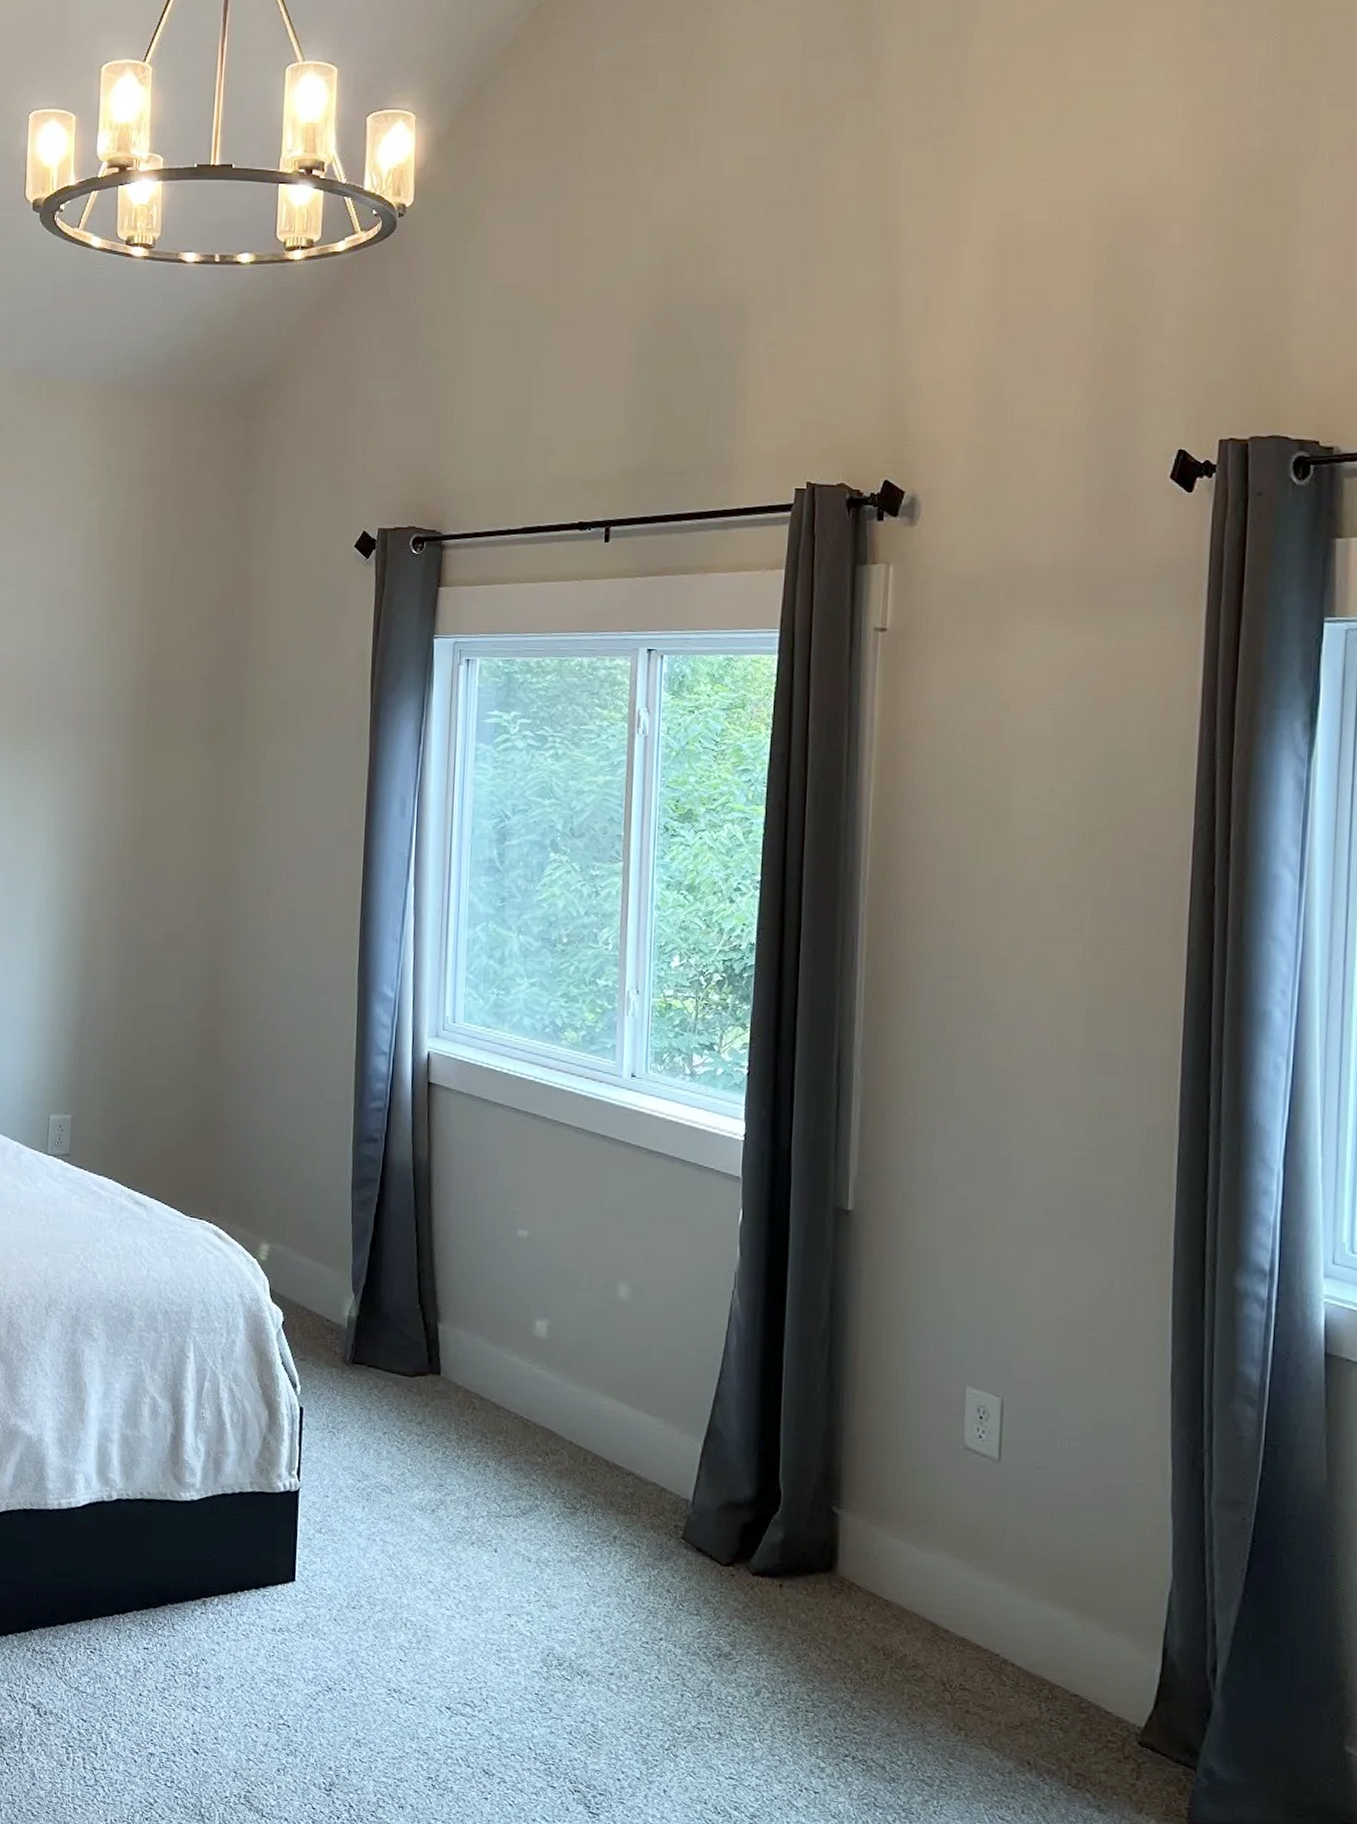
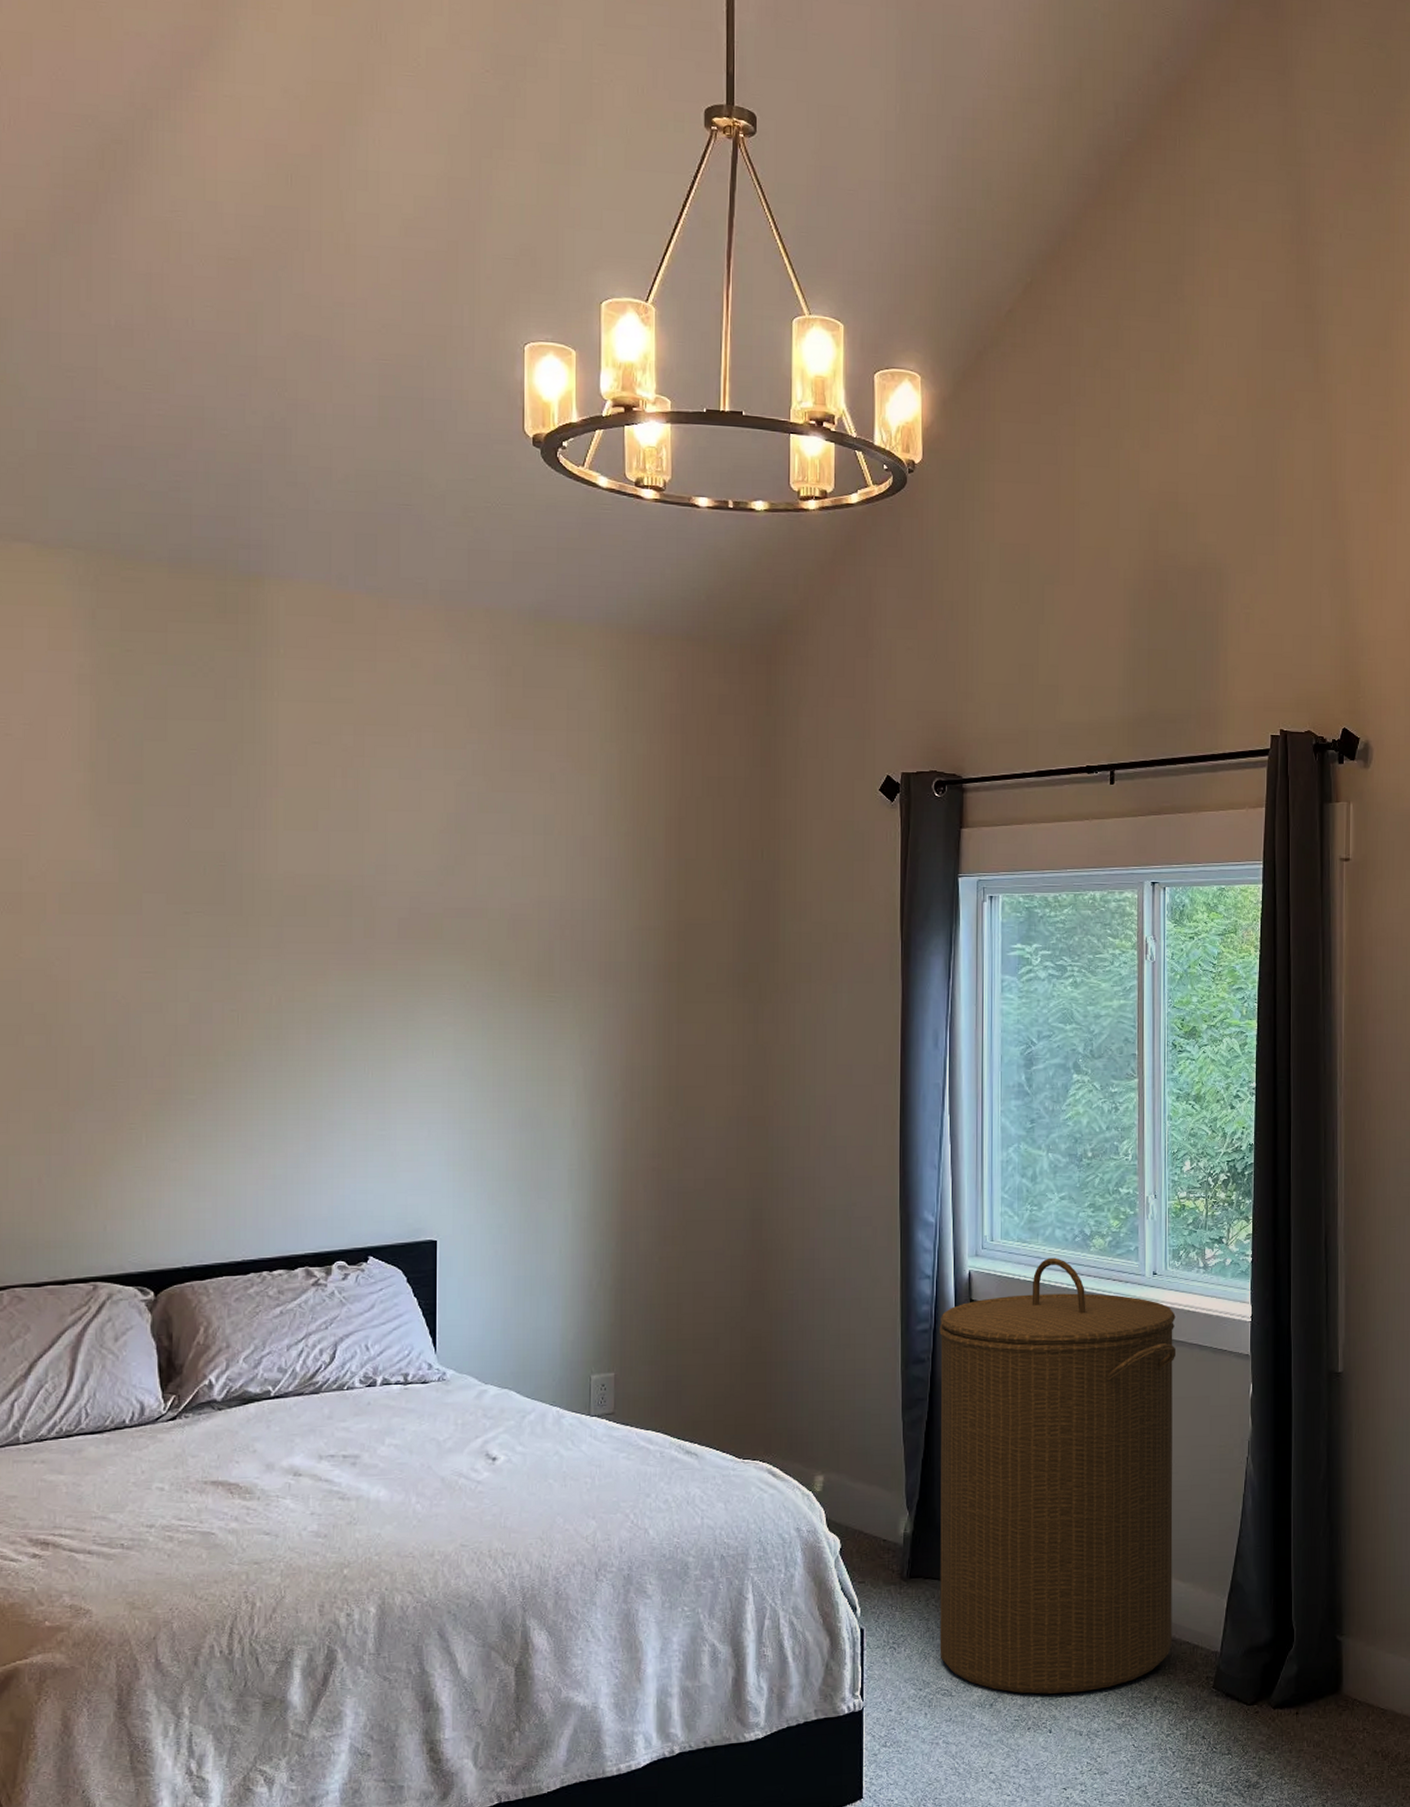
laundry hamper: none [380,1046,656,1517] -> present [939,1258,1176,1694]

